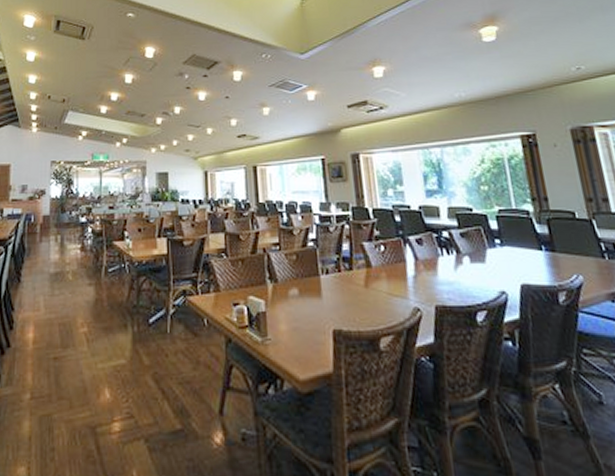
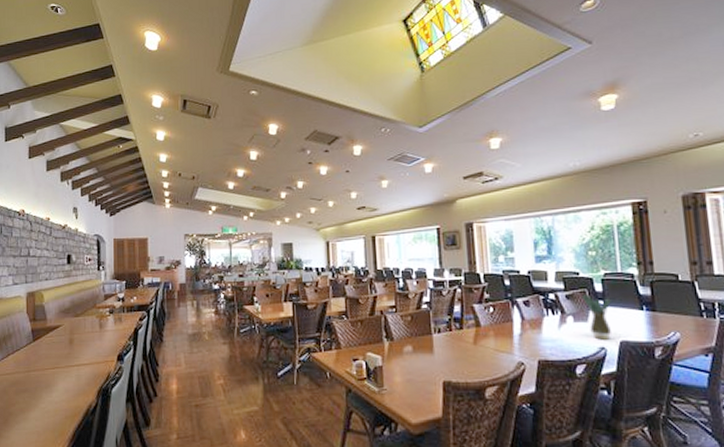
vase: none [475,231,512,283] -> present [581,293,612,340]

